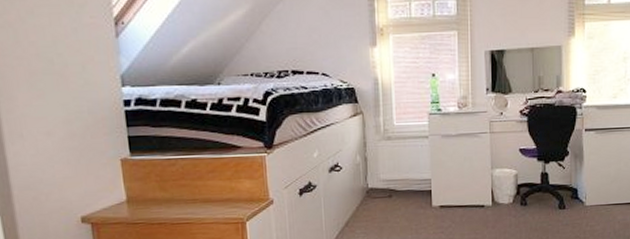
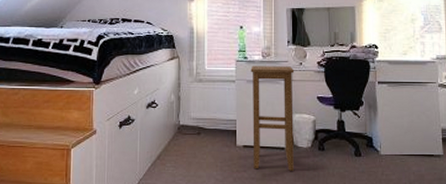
stool: none [445,117,495,229] -> present [250,66,295,171]

